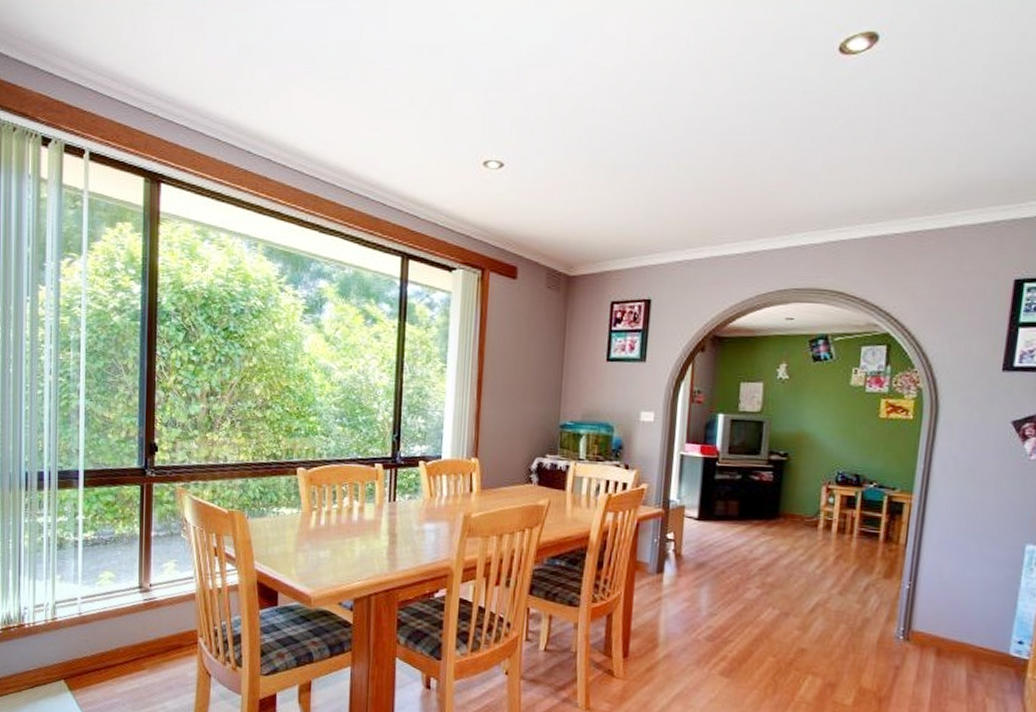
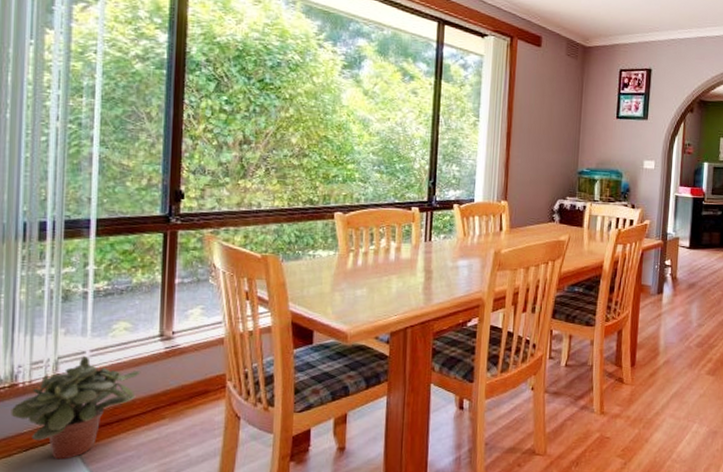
potted plant: none [19,603,124,700] -> present [11,356,141,460]

